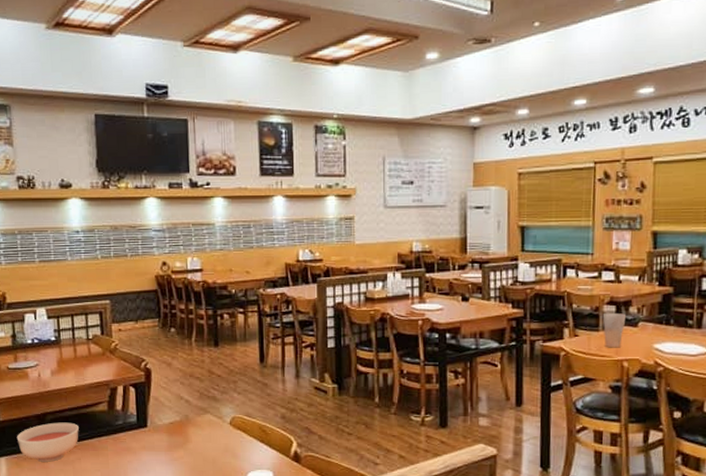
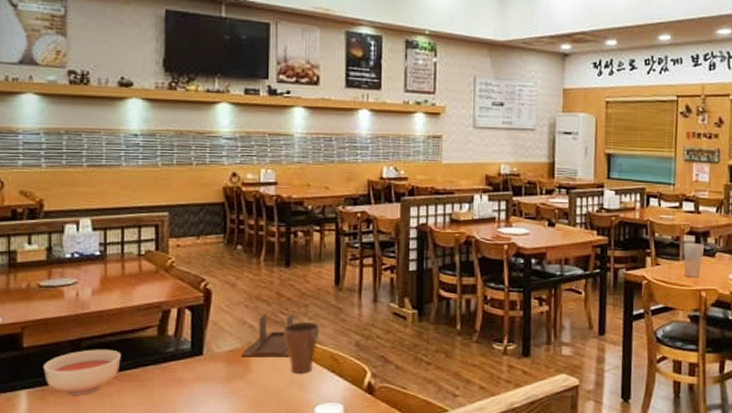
napkin holder: none [180,389,224,429] -> present [241,313,293,358]
cup: none [215,396,249,444] -> present [282,321,320,375]

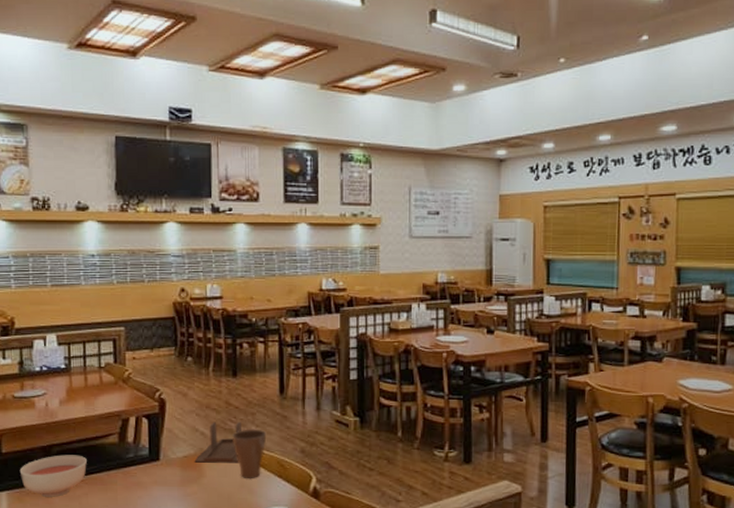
cup: present [682,242,705,278] -> none [627,347,651,384]

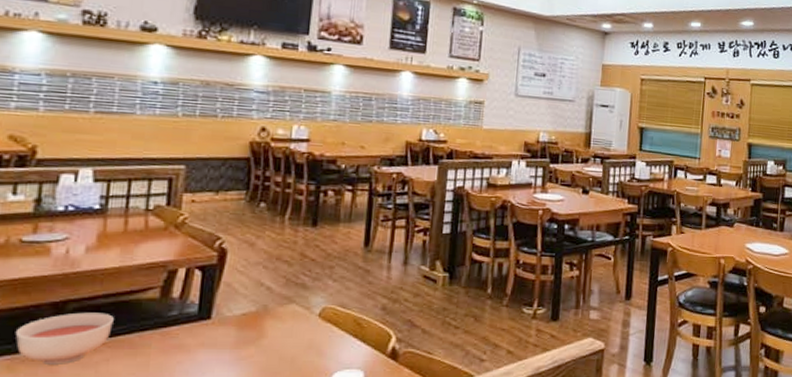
napkin holder: present [194,421,241,463] -> none [254,275,317,322]
cup: present [231,429,267,479] -> none [303,283,345,340]

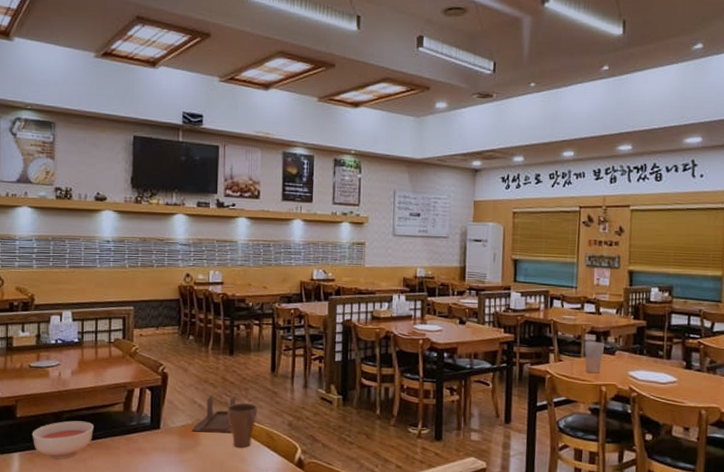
napkin holder: none [254,275,317,322] -> present [191,395,235,433]
cup: none [303,283,345,340] -> present [226,402,258,449]
cup: none [705,212,725,246] -> present [584,340,605,374]

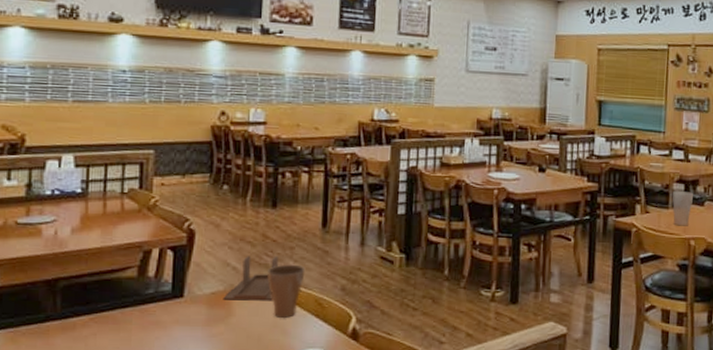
bowl: present [32,420,94,459] -> none [16,289,98,338]

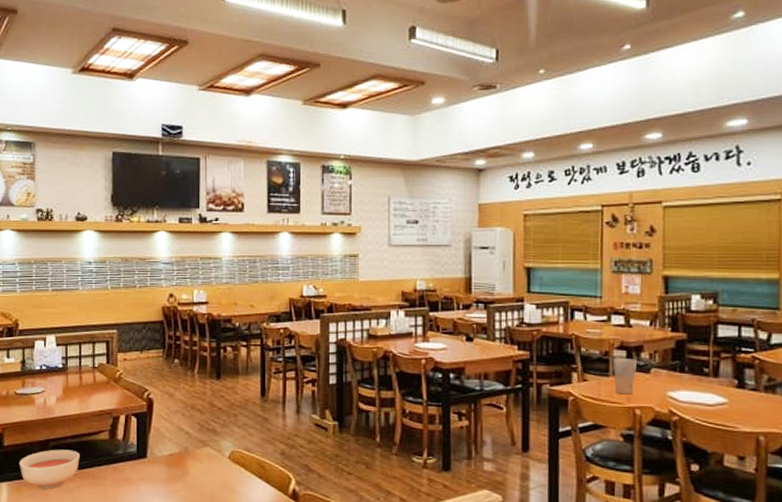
bowl: none [16,289,98,338] -> present [19,449,80,489]
napkin holder: present [223,255,278,301] -> none [179,422,224,463]
cup: present [266,264,306,319] -> none [214,429,248,479]

